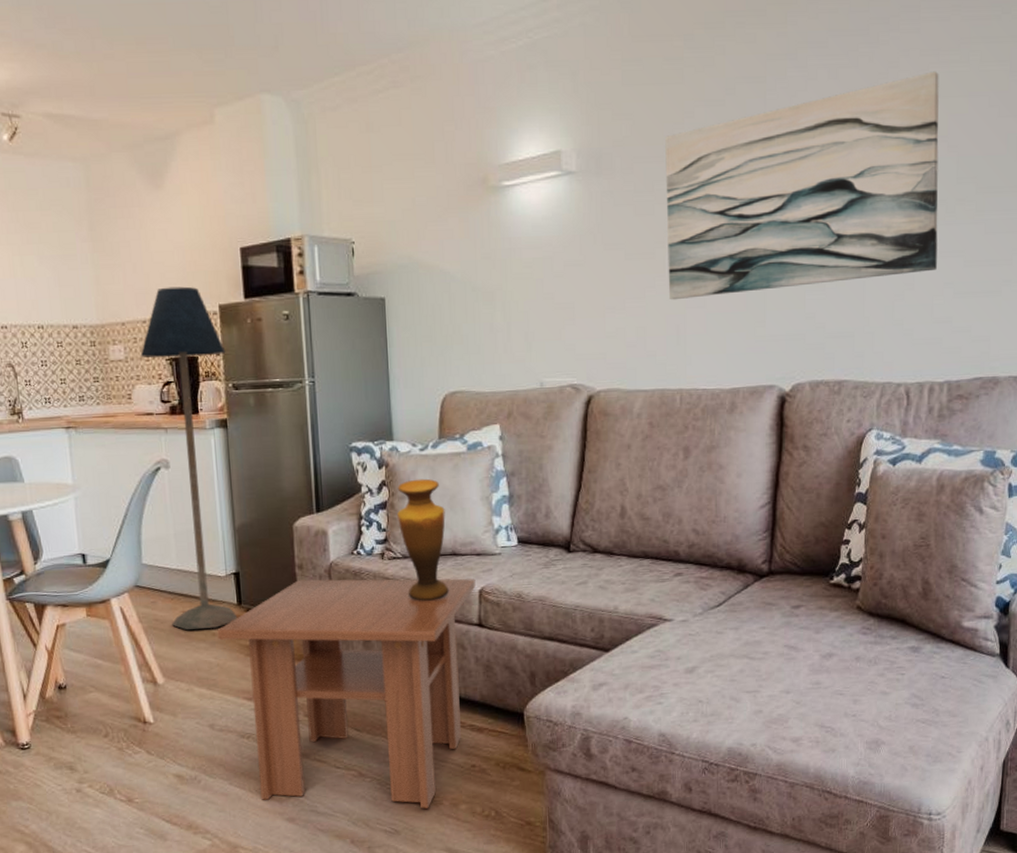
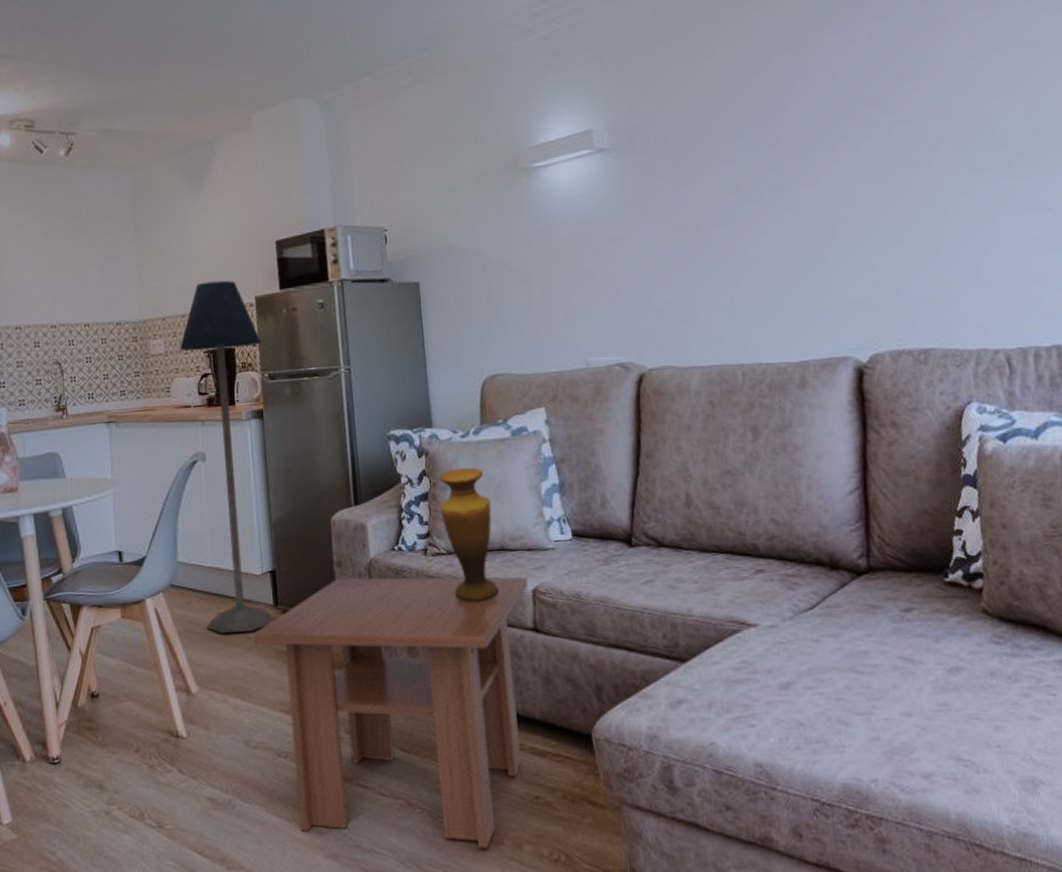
wall art: present [665,71,939,300] -> none [700,24,1023,271]

